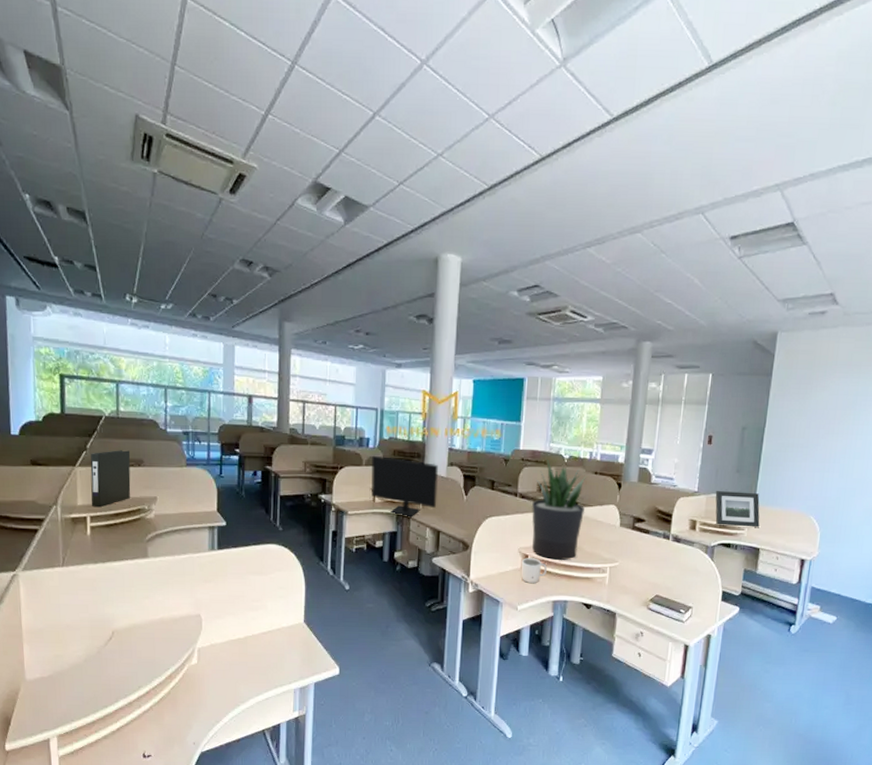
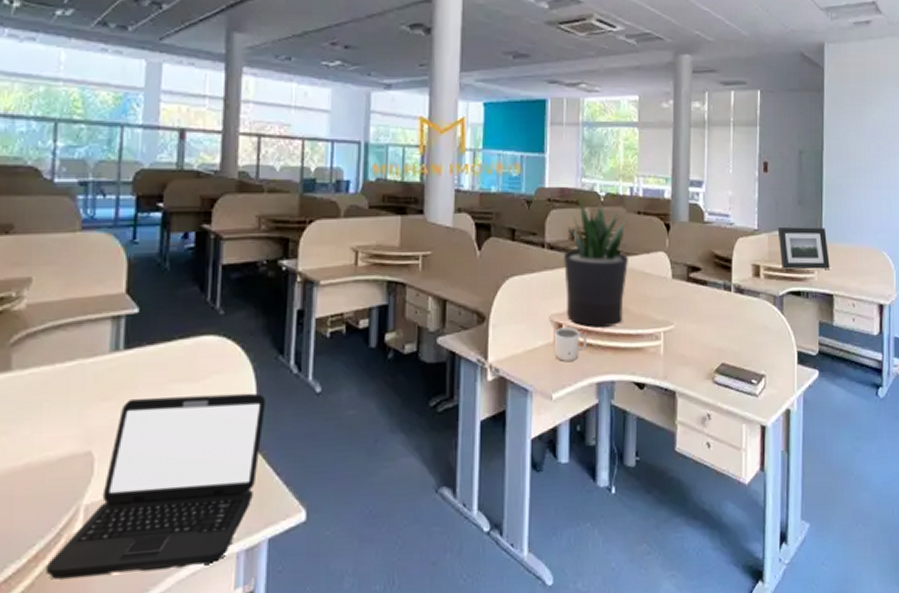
laptop: none [176,582,312,694] -> present [45,393,267,580]
monitor: present [372,455,439,516] -> none [353,203,443,283]

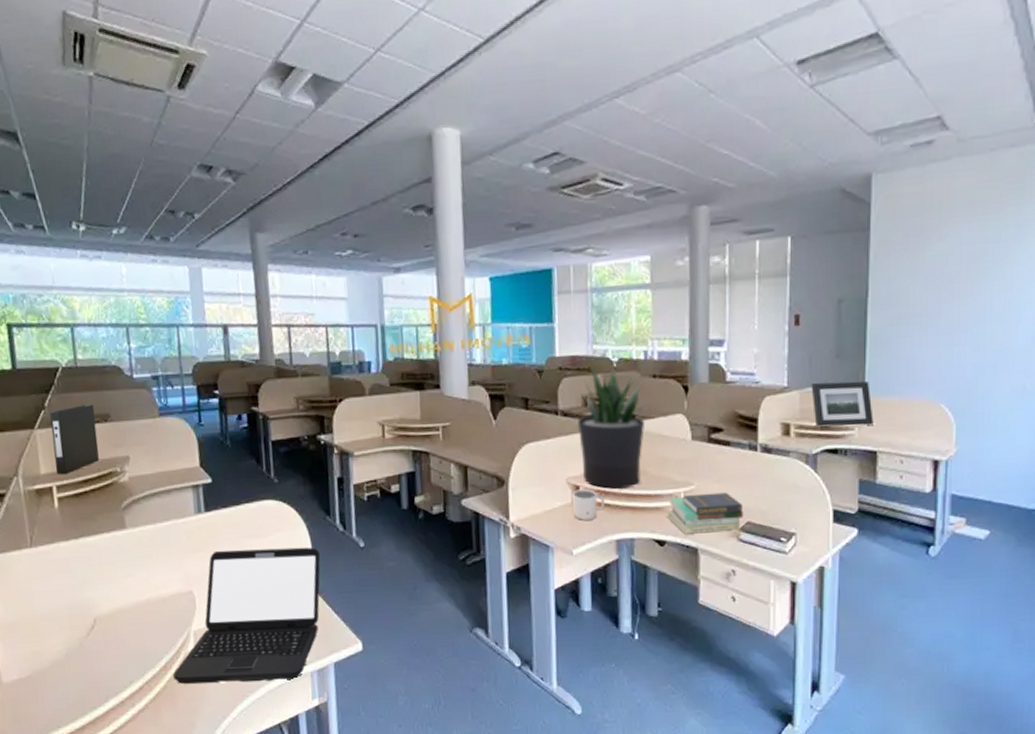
books: none [647,332,719,376] -> present [667,492,744,534]

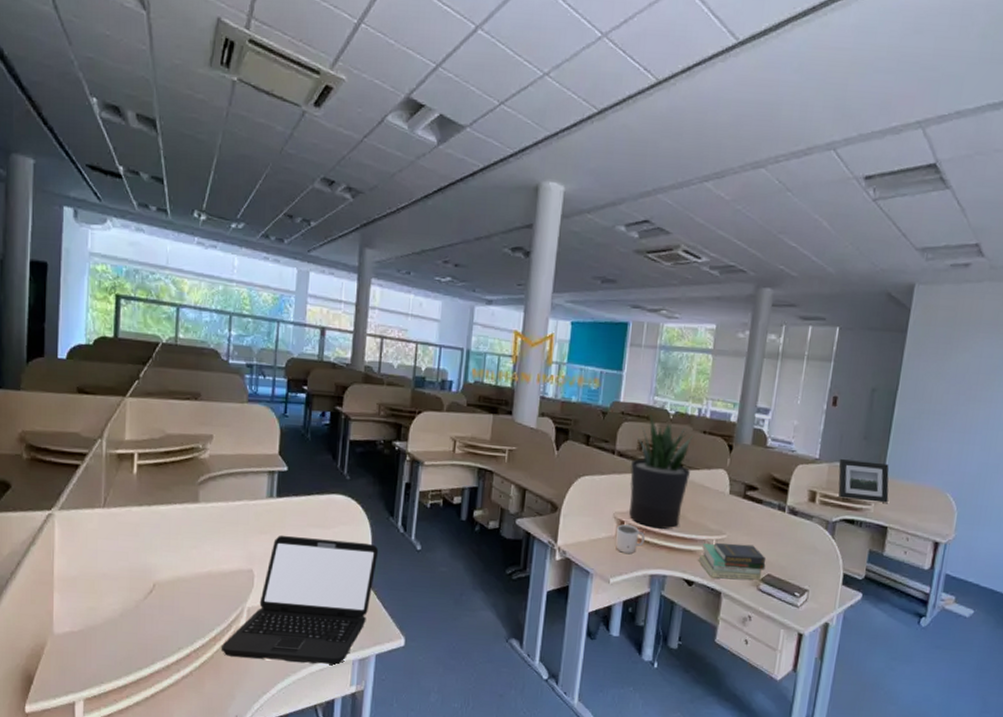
binder: present [50,404,99,474] -> none [140,381,187,443]

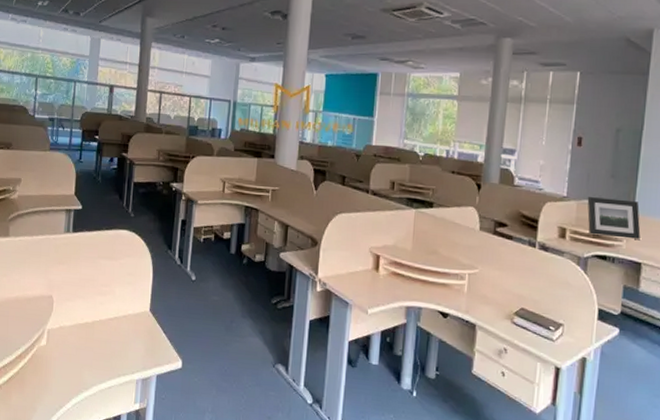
laptop: present [220,535,379,665] -> none [25,265,159,384]
mug: present [615,524,646,553] -> none [371,258,401,286]
planter: present [629,414,695,529] -> none [383,156,444,263]
books: present [698,543,766,580] -> none [452,277,519,314]

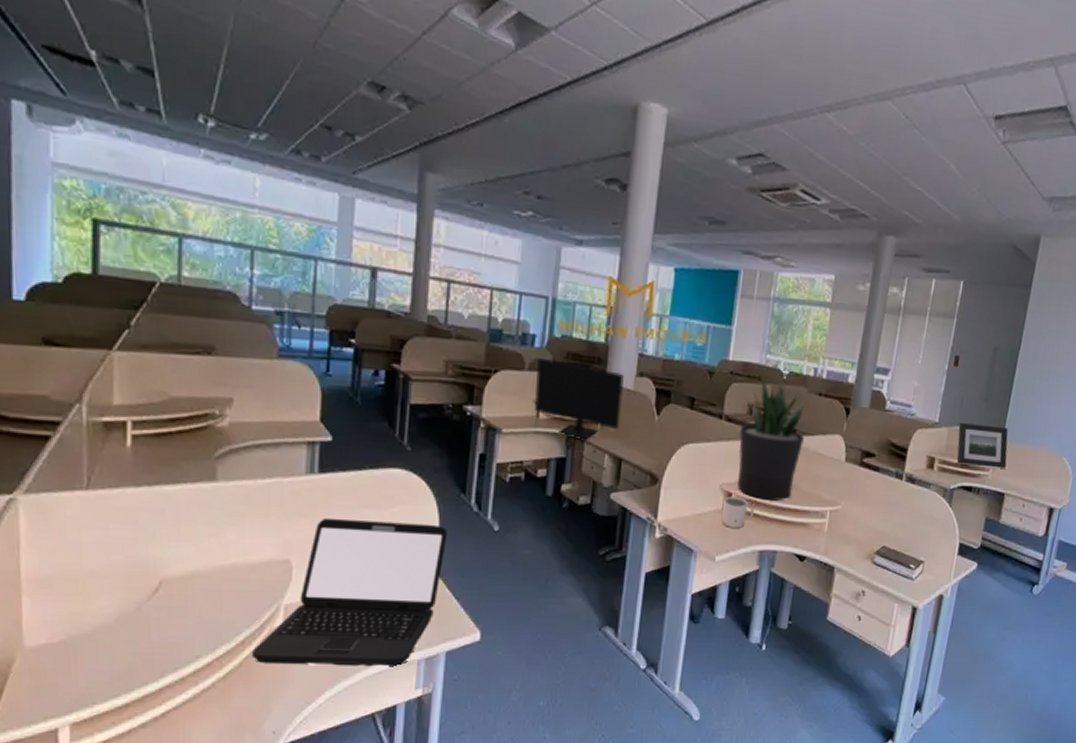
laptop: none [25,265,159,384] -> present [251,517,448,666]
monitor: none [221,146,289,209] -> present [535,357,624,439]
mug: none [371,258,401,286] -> present [721,496,755,528]
planter: none [383,156,444,263] -> present [737,374,810,501]

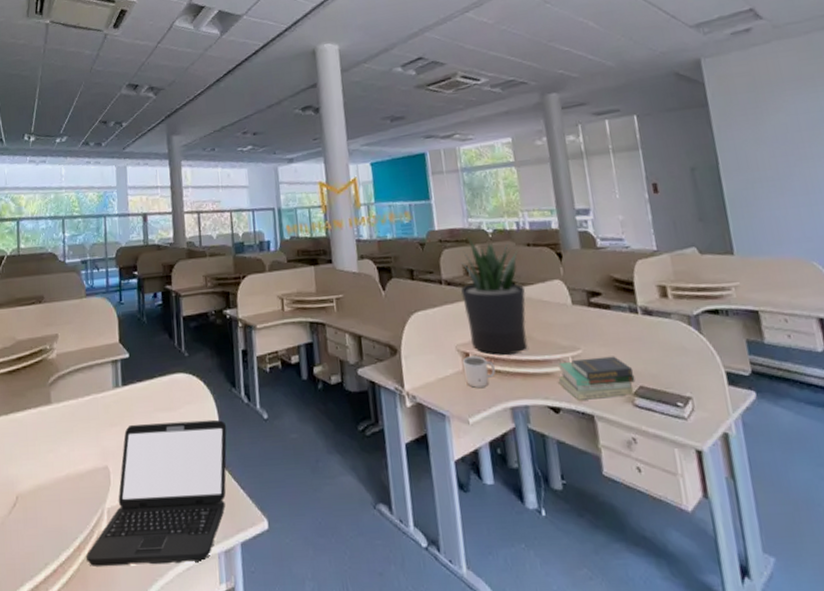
monitor: present [535,357,624,439] -> none [275,258,353,323]
books: none [811,514,882,553] -> present [558,356,636,400]
picture frame: present [956,423,1008,468] -> none [679,242,749,288]

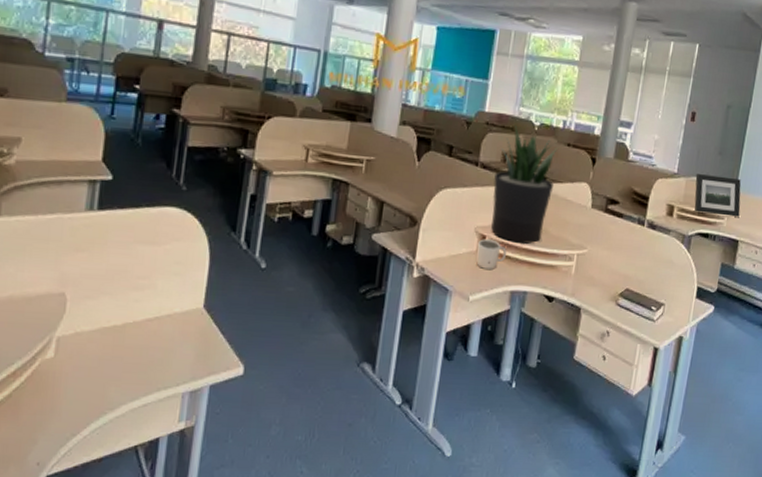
laptop: present [86,419,227,566] -> none [21,253,218,399]
books: present [558,356,636,400] -> none [559,257,625,295]
picture frame: none [679,242,749,288] -> present [694,174,741,217]

